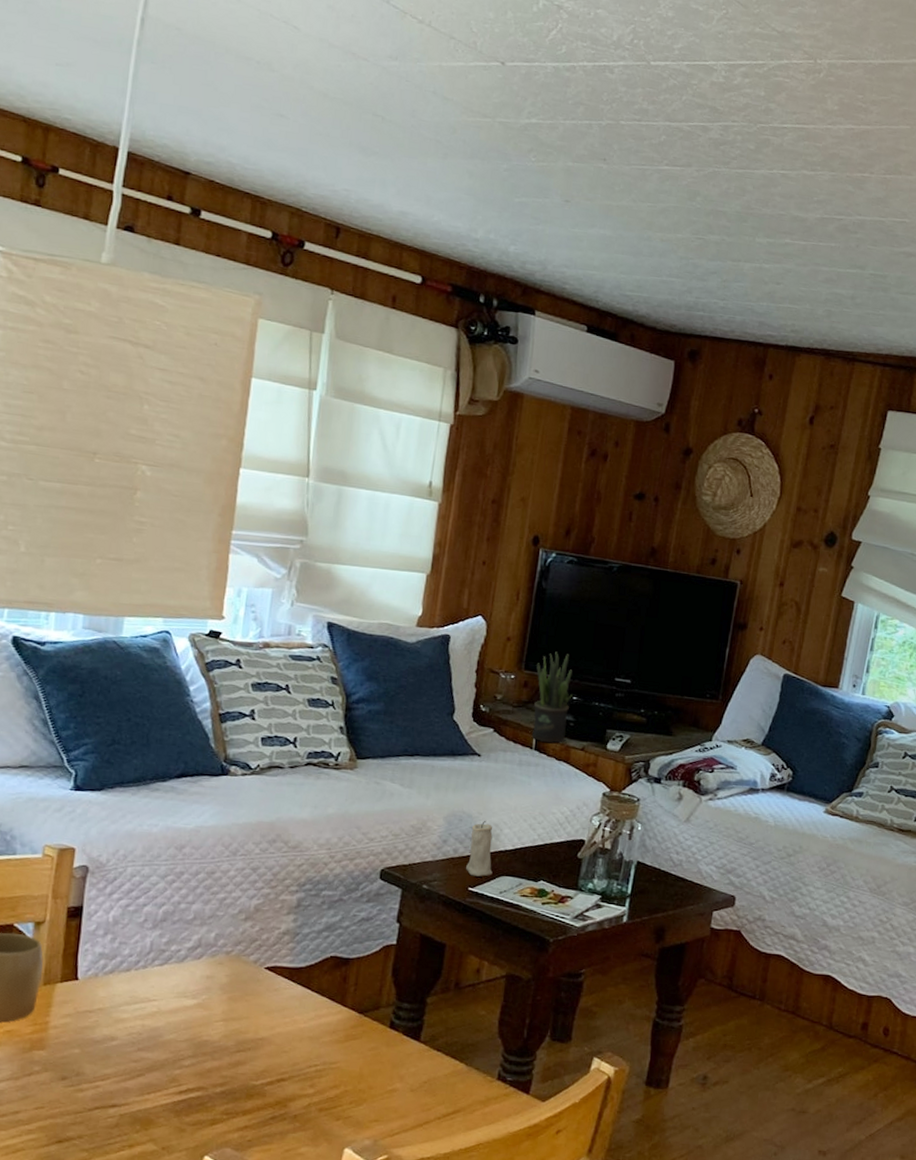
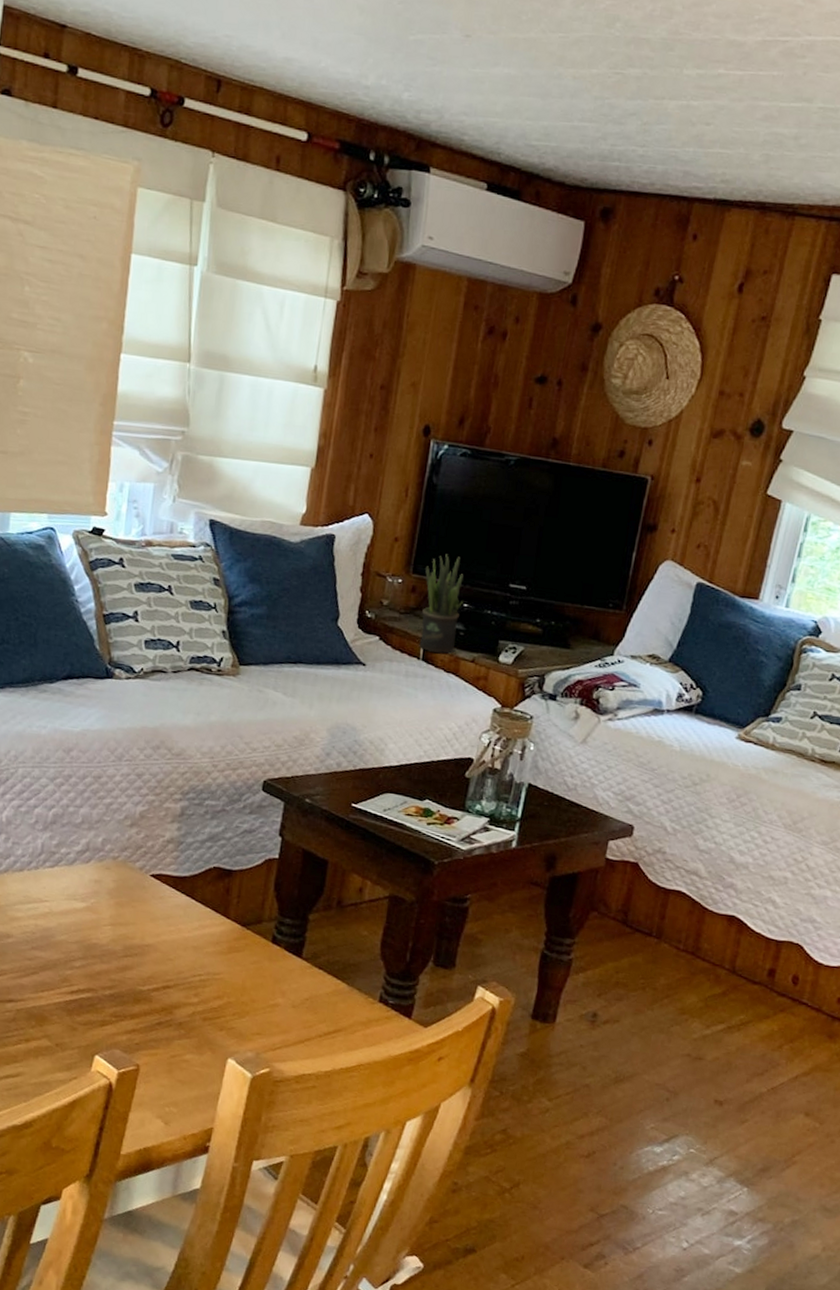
candle: present [465,820,493,877] -> none [348,733,377,793]

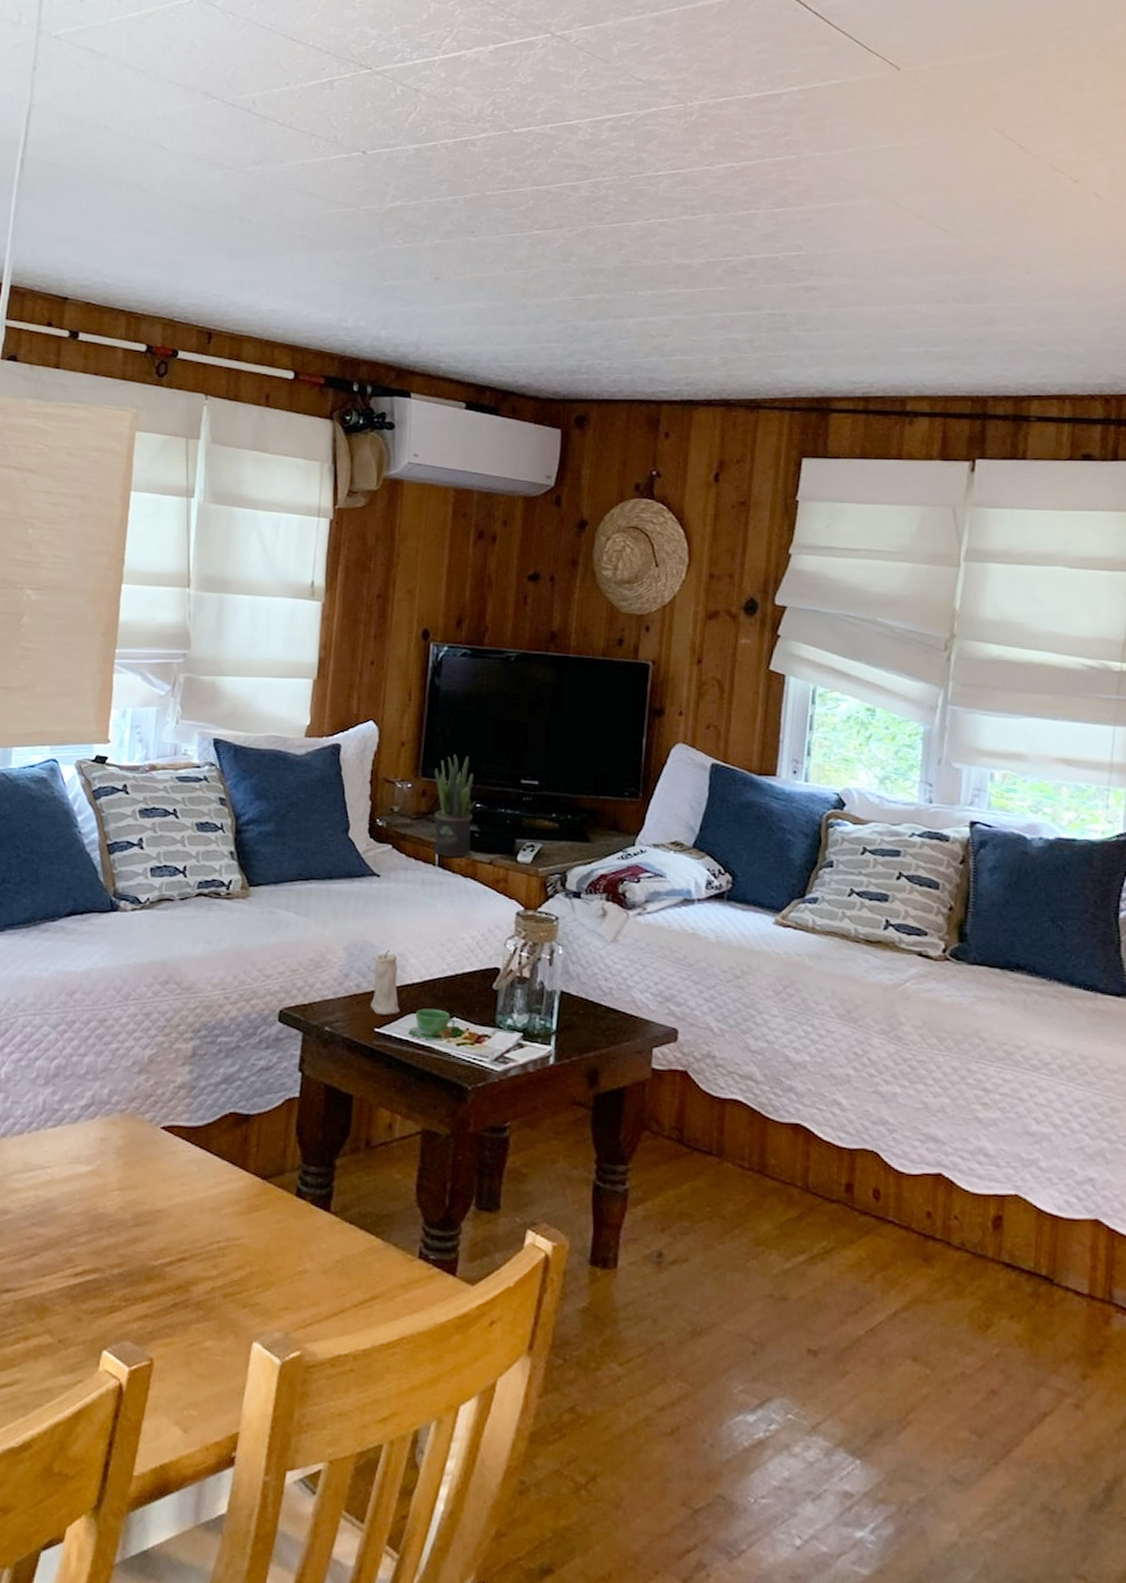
candle: none [348,733,377,793] -> present [369,949,400,1015]
teacup: none [383,789,428,819] -> present [408,1008,456,1040]

